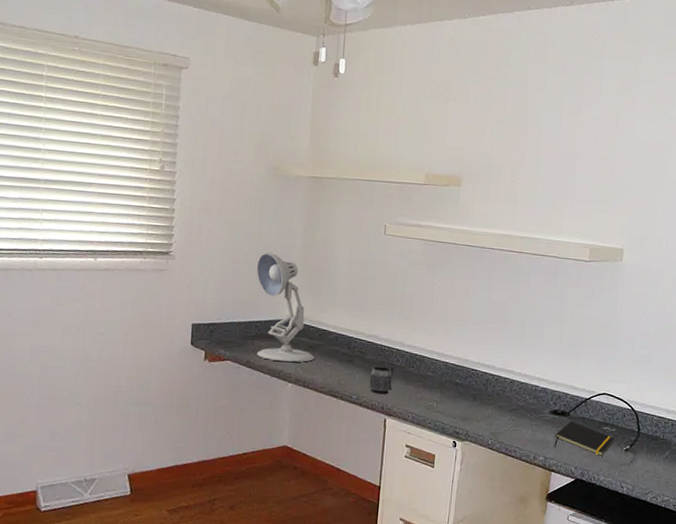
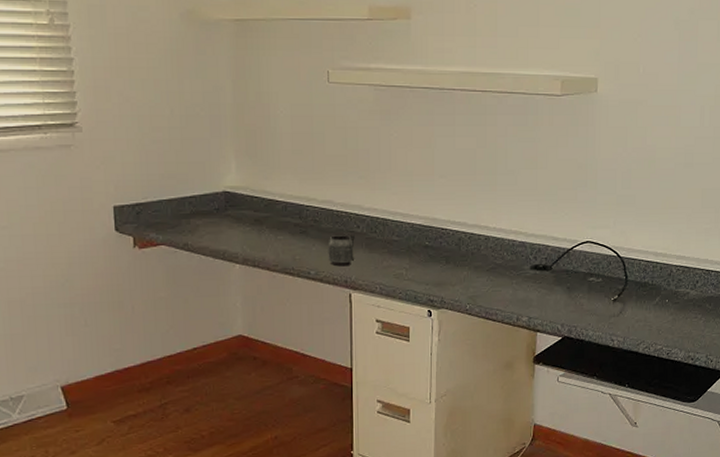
desk lamp: present [256,252,315,363] -> none [181,115,263,241]
notepad: present [554,421,614,456] -> none [538,275,601,310]

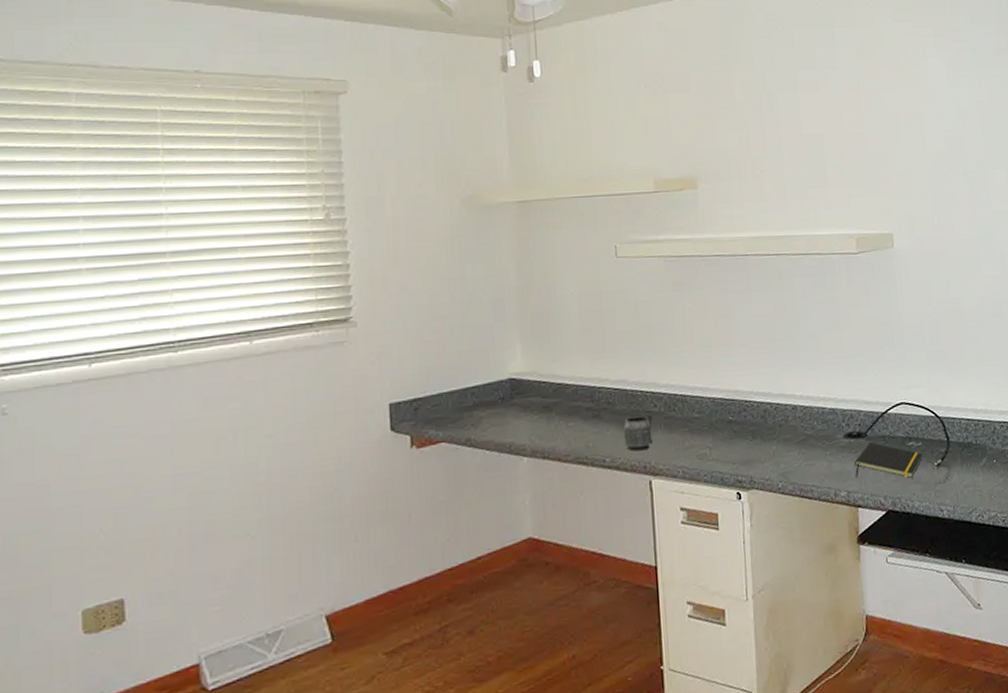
notepad: none [538,275,601,310] -> present [854,442,923,478]

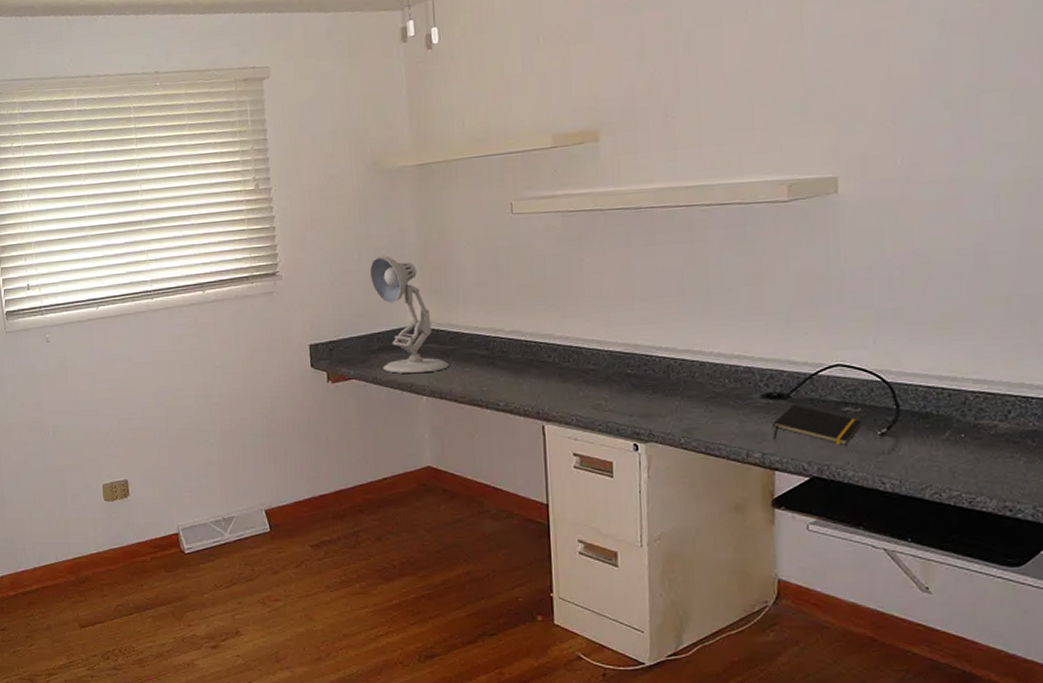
desk lamp: none [463,300,553,433] -> present [369,256,449,374]
mug: present [623,415,653,452] -> none [517,365,546,398]

